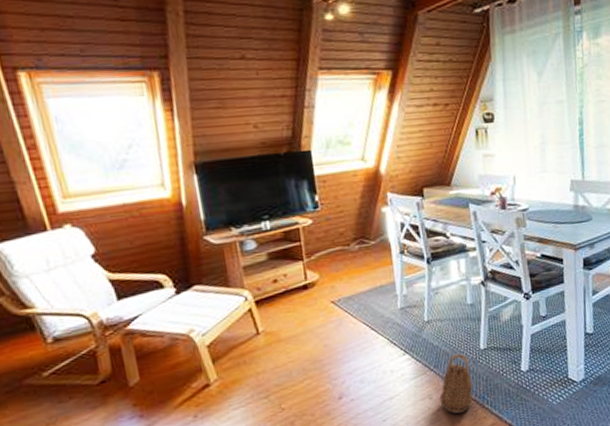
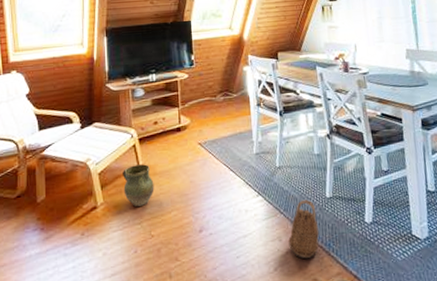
ceramic jug: none [238,330,281,380] -> present [123,164,155,208]

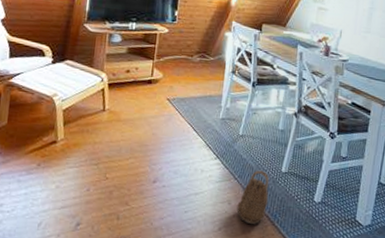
ceramic jug: present [123,164,155,208] -> none [85,108,117,149]

